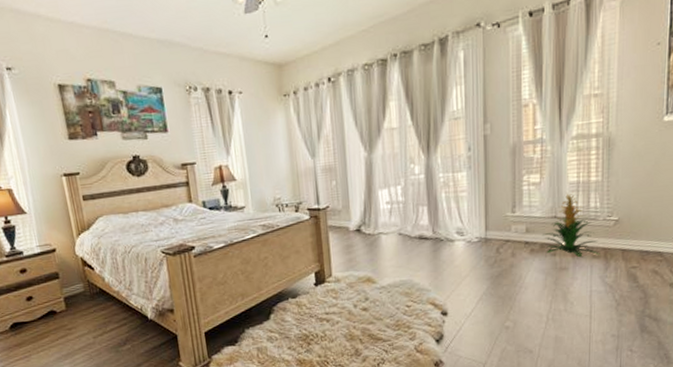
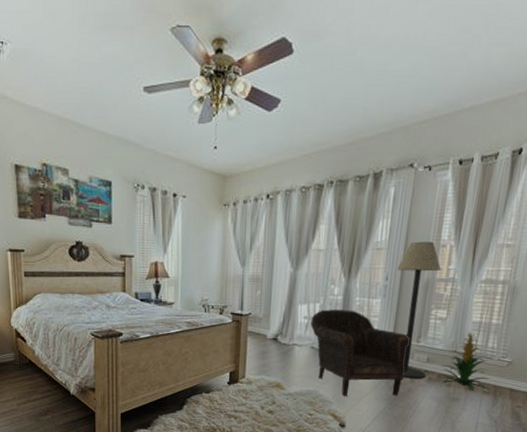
armchair: none [394,187,505,282] -> present [310,309,411,396]
floor lamp: none [478,103,527,253] -> present [396,241,442,379]

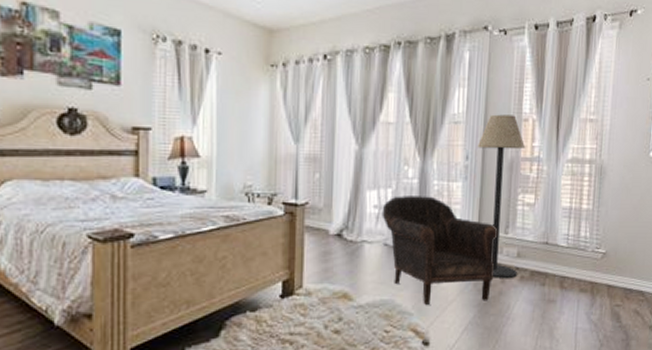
indoor plant: present [441,330,491,391] -> none [533,217,587,289]

